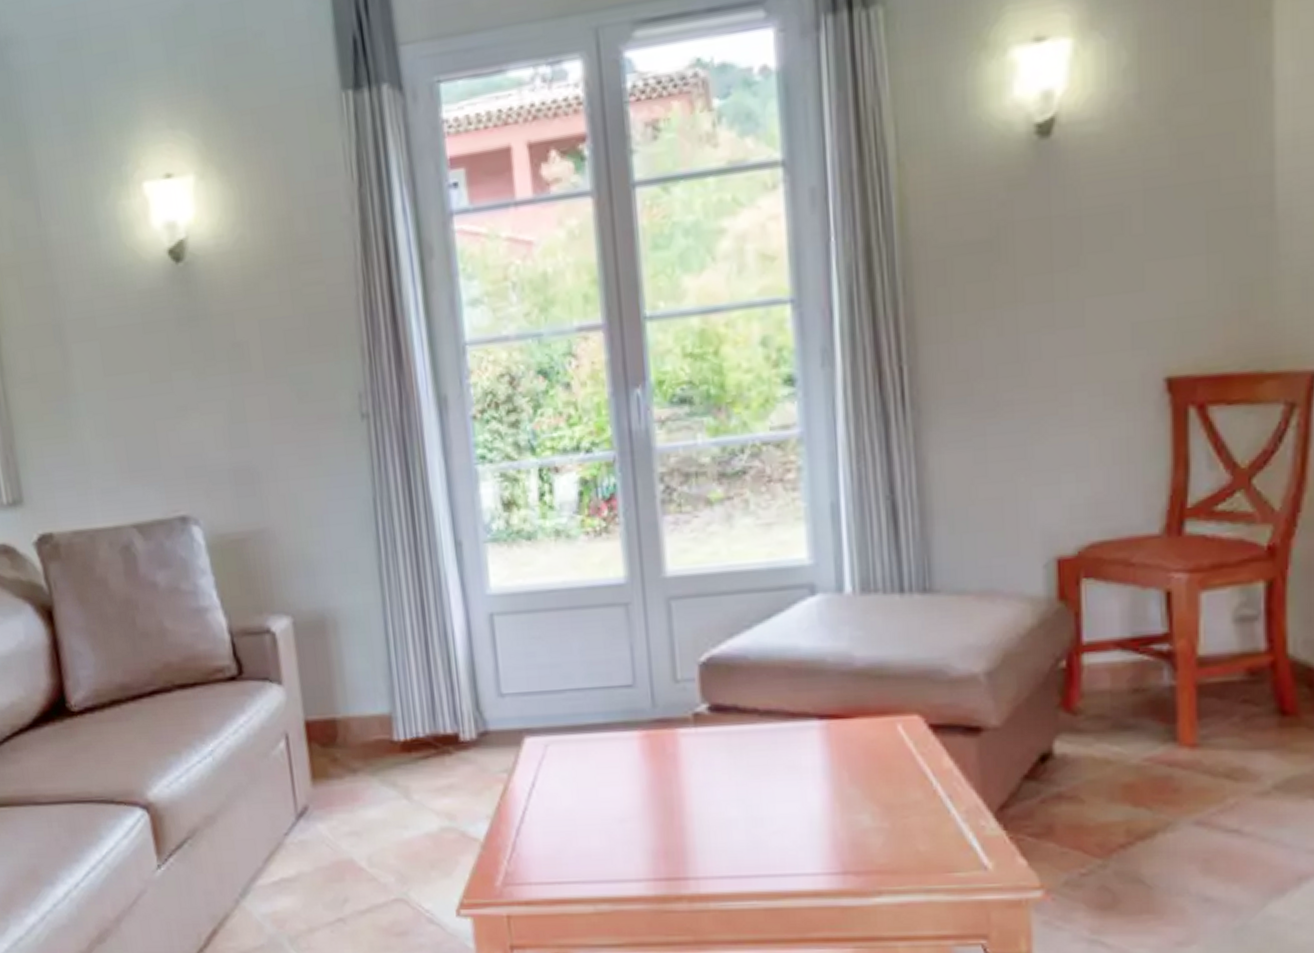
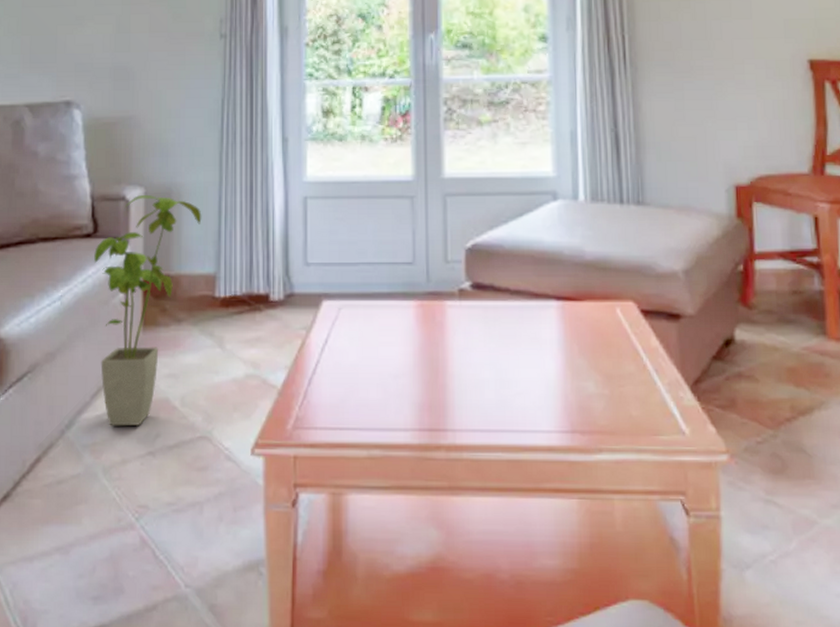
house plant: none [242,625,367,893] -> present [94,195,202,427]

